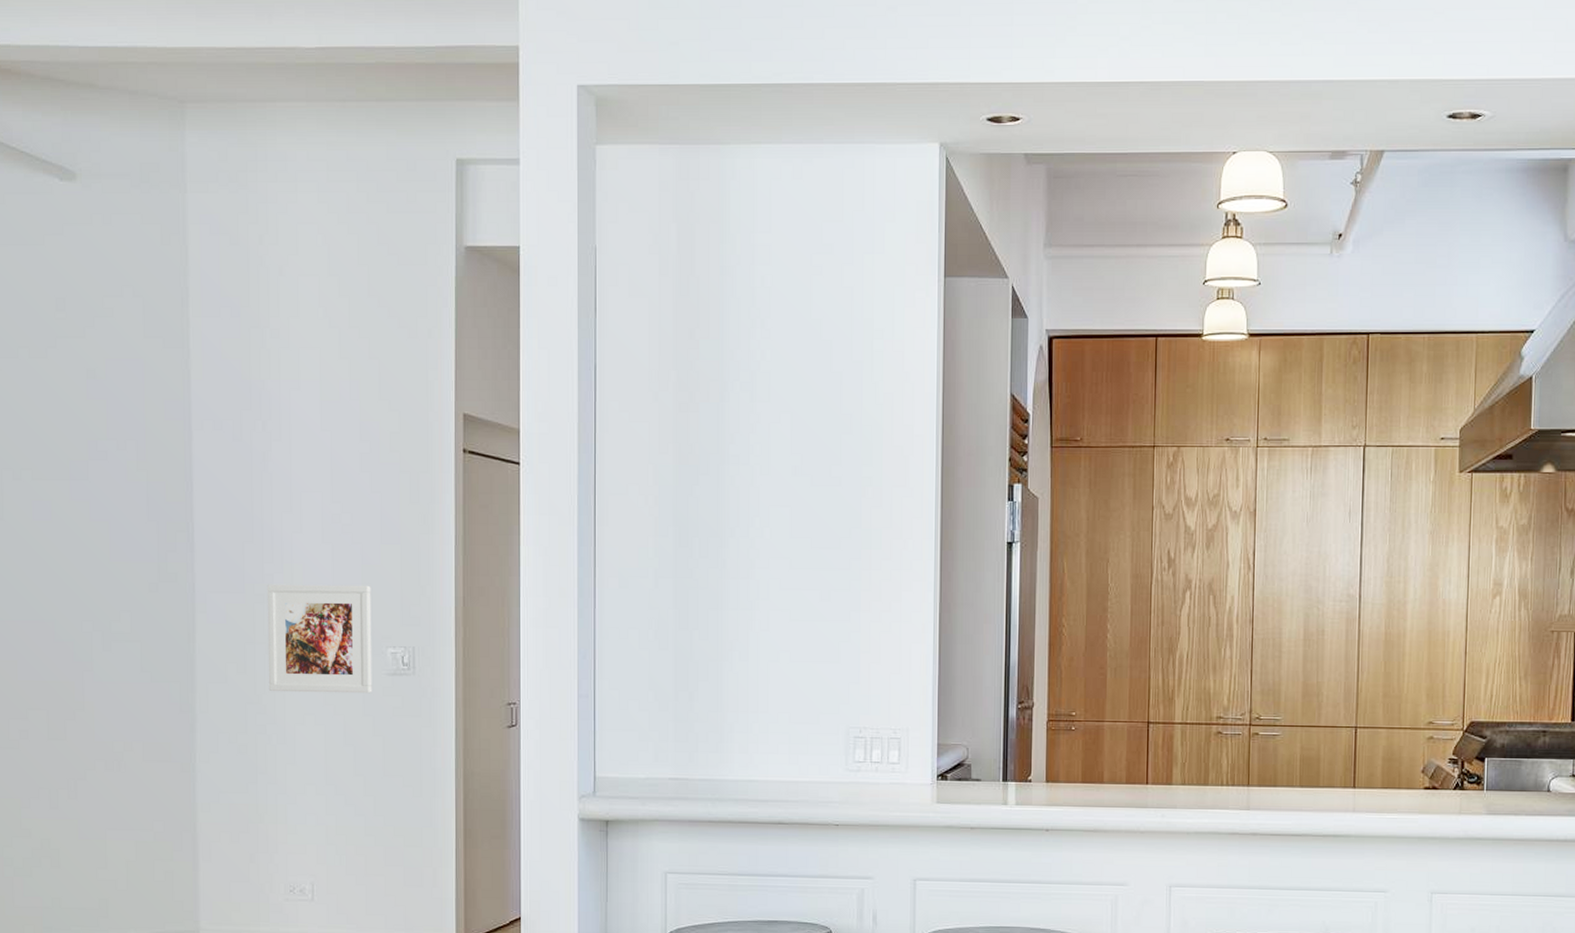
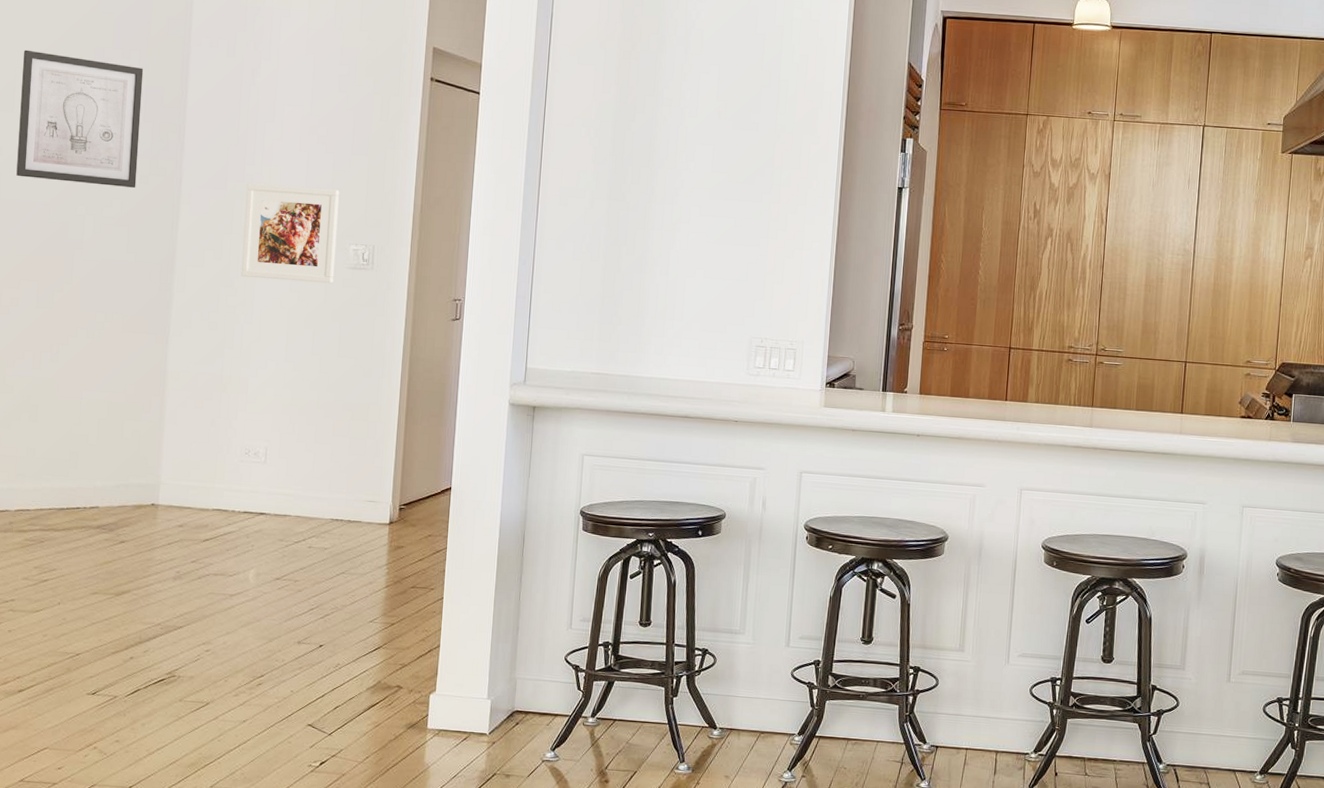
wall art: none [9,447,145,597] -> present [16,49,144,188]

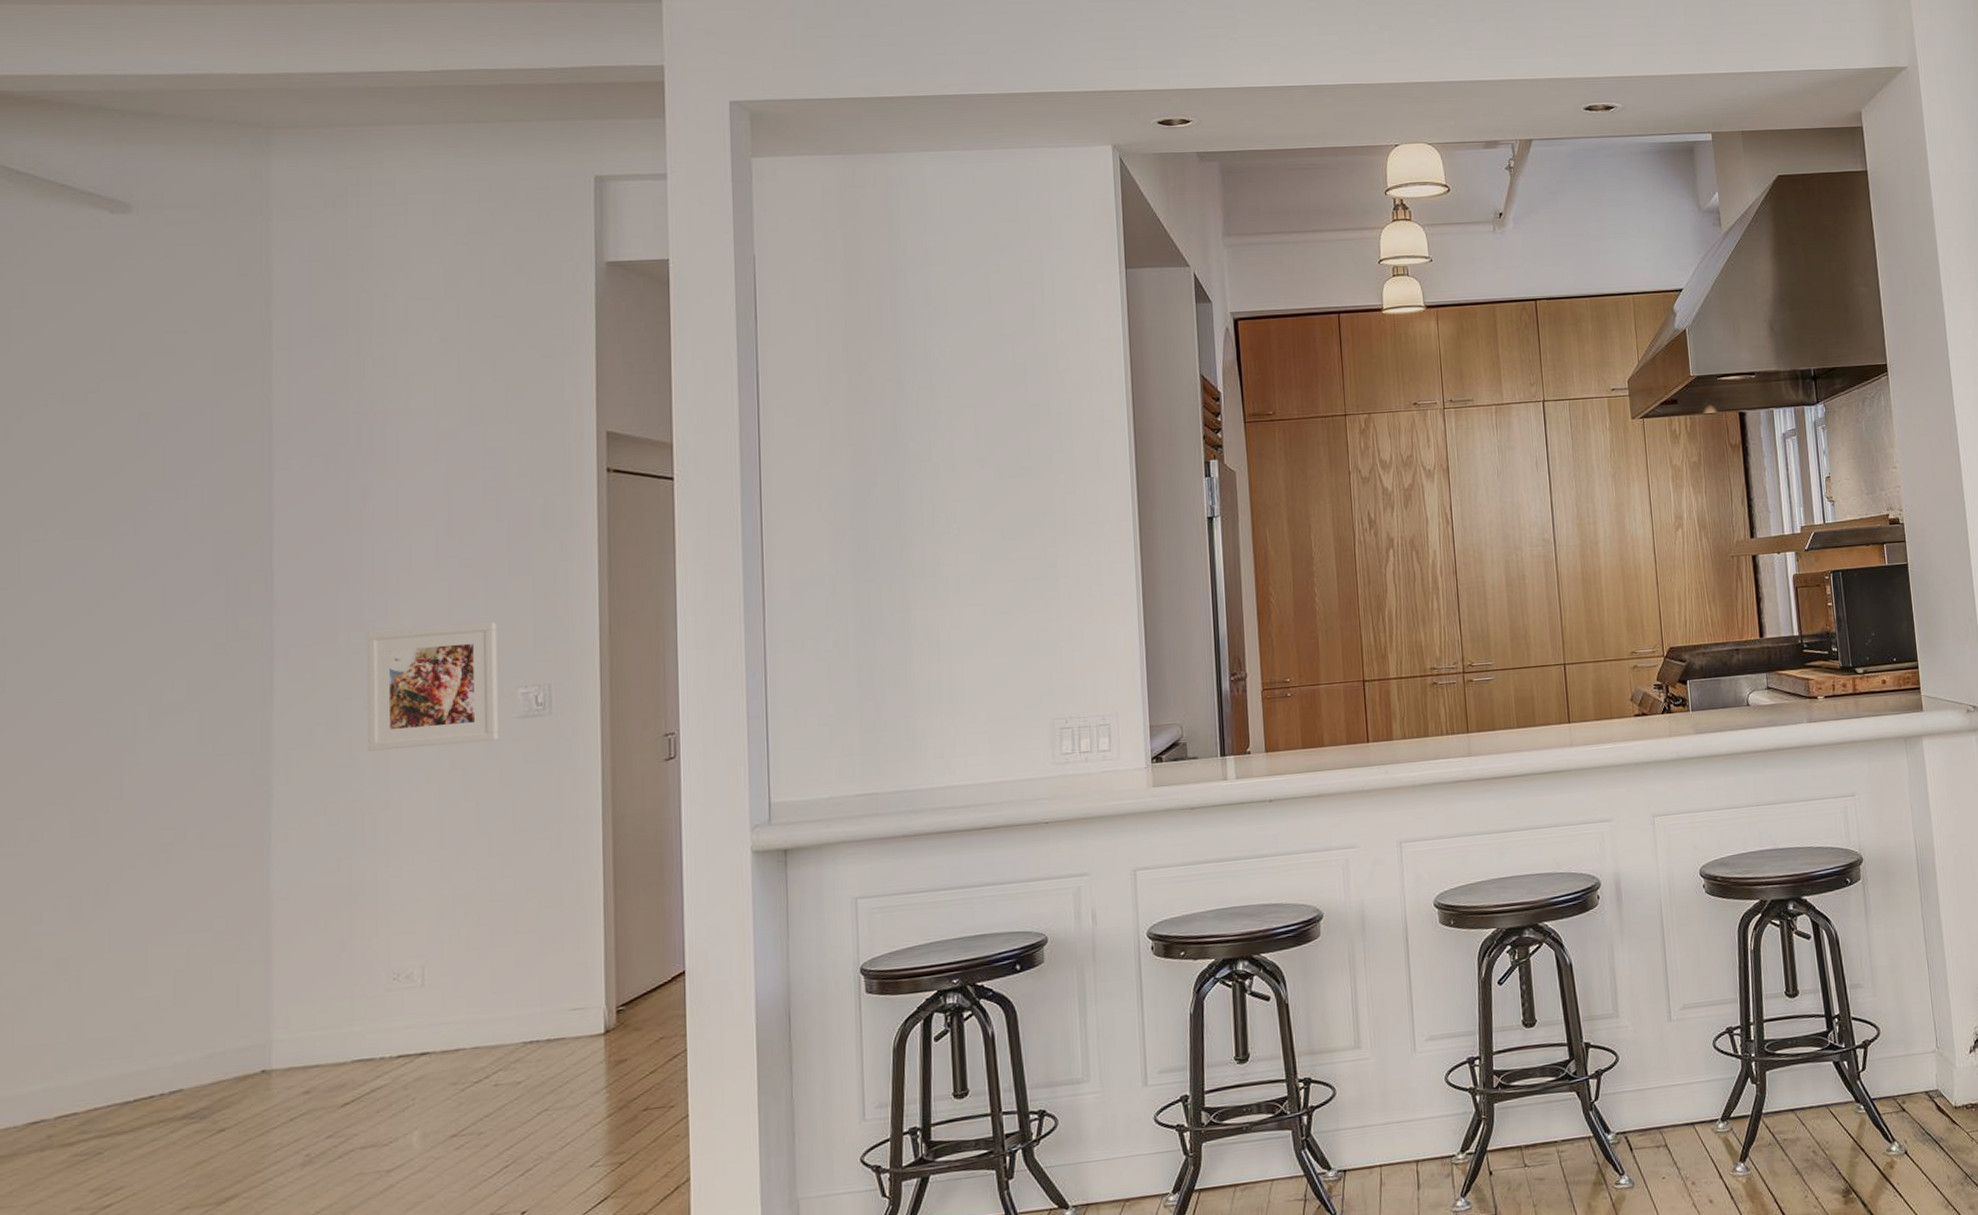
wall art: present [16,49,144,188] -> none [29,505,208,671]

